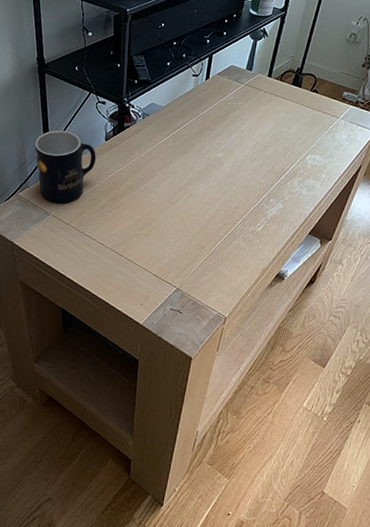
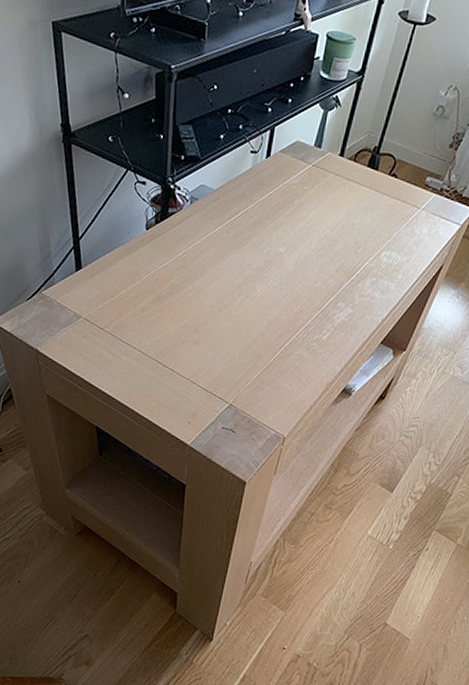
mug: present [34,130,97,204] -> none [60,215,136,305]

